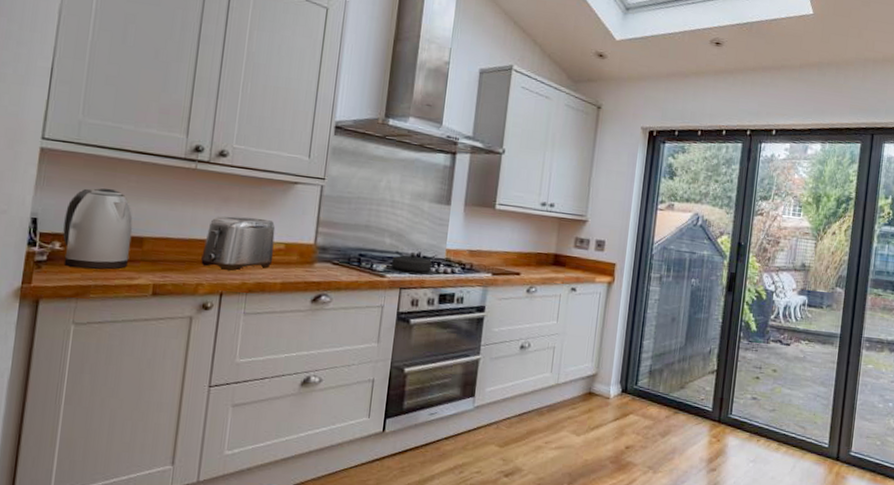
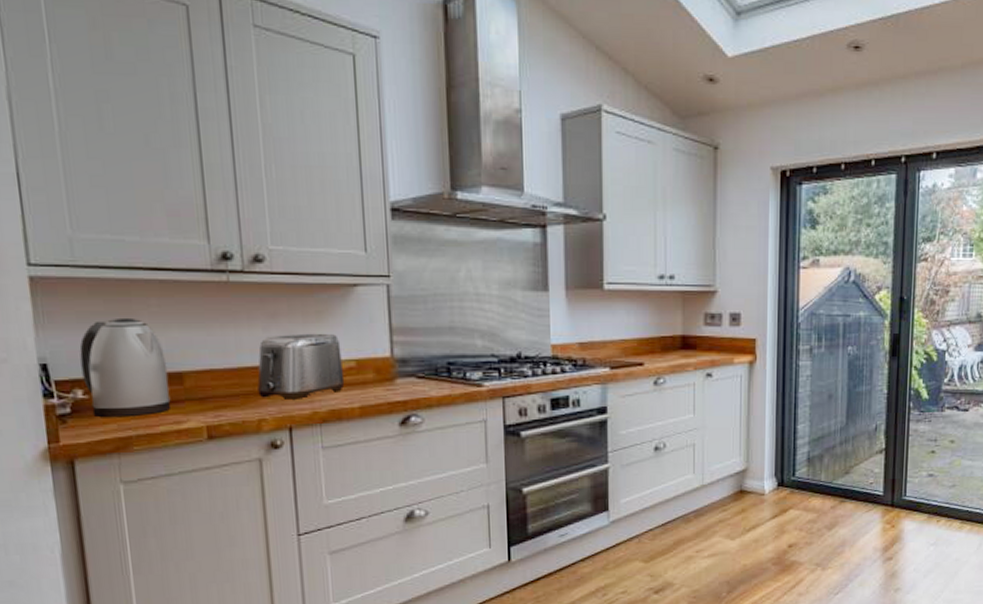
cooking pot: present [383,251,438,276] -> none [479,352,545,380]

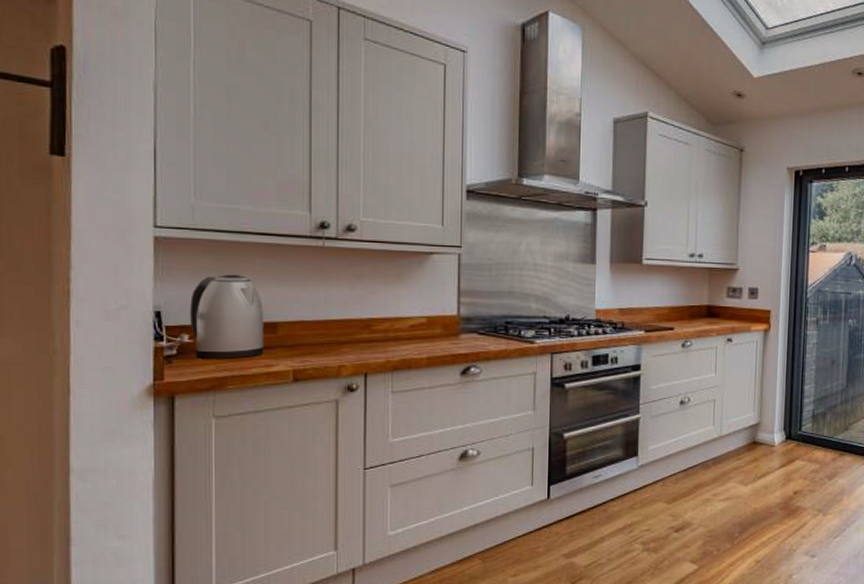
toaster: present [257,333,345,399] -> none [341,292,416,349]

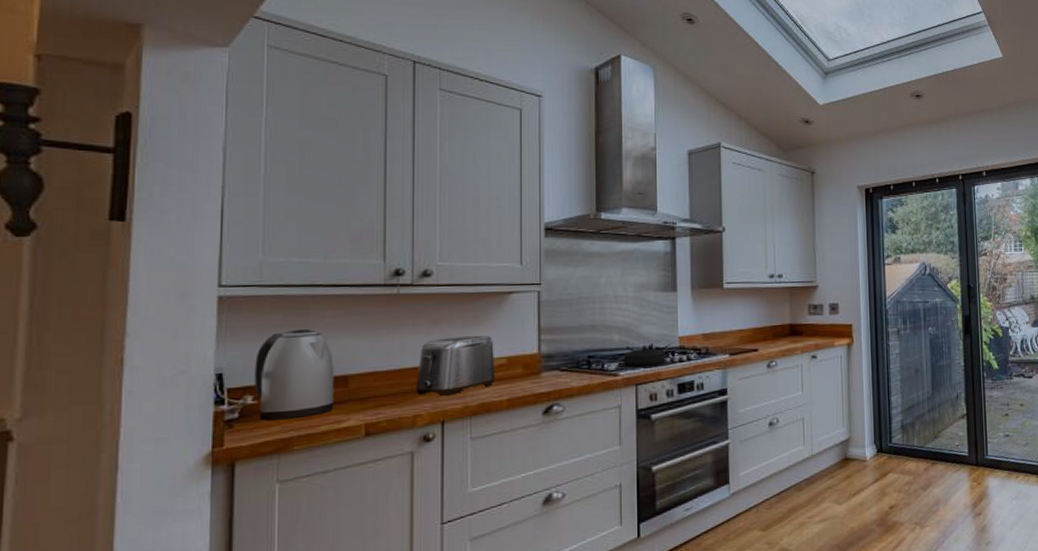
toaster: none [341,292,416,349] -> present [416,335,496,396]
cooking pot: none [532,315,589,339] -> present [616,344,673,370]

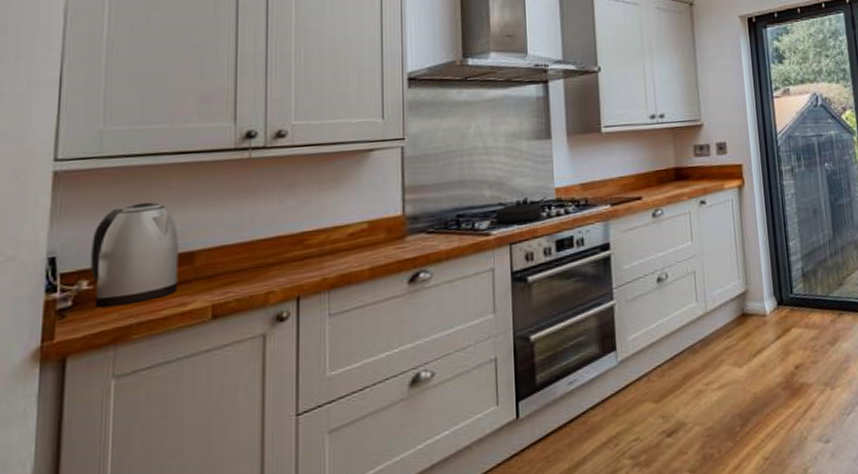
toaster: present [416,335,496,396] -> none [269,198,356,270]

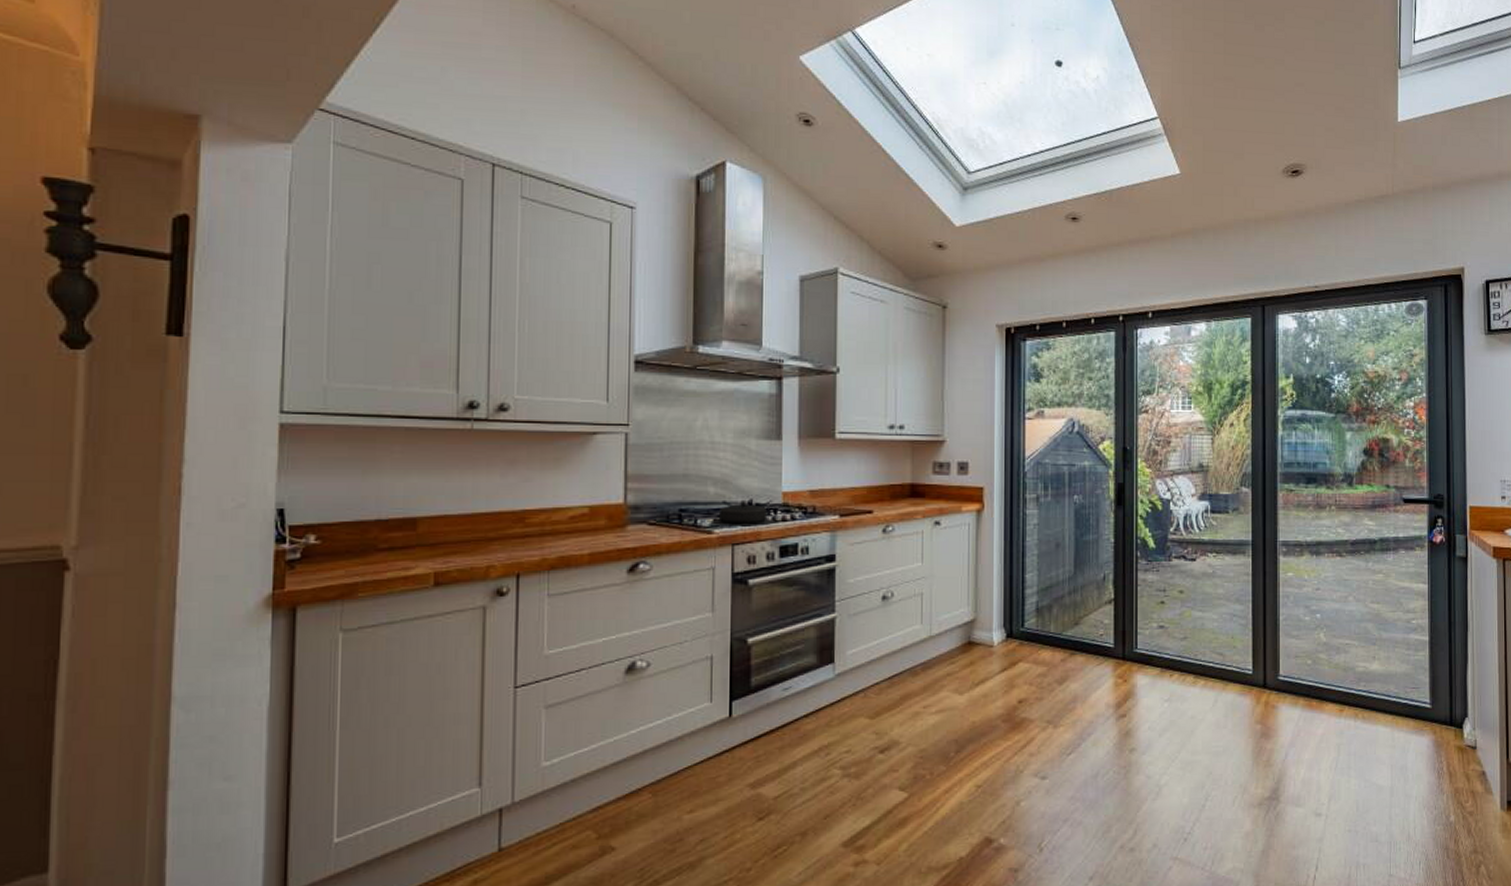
kettle: present [91,202,180,307] -> none [317,463,403,564]

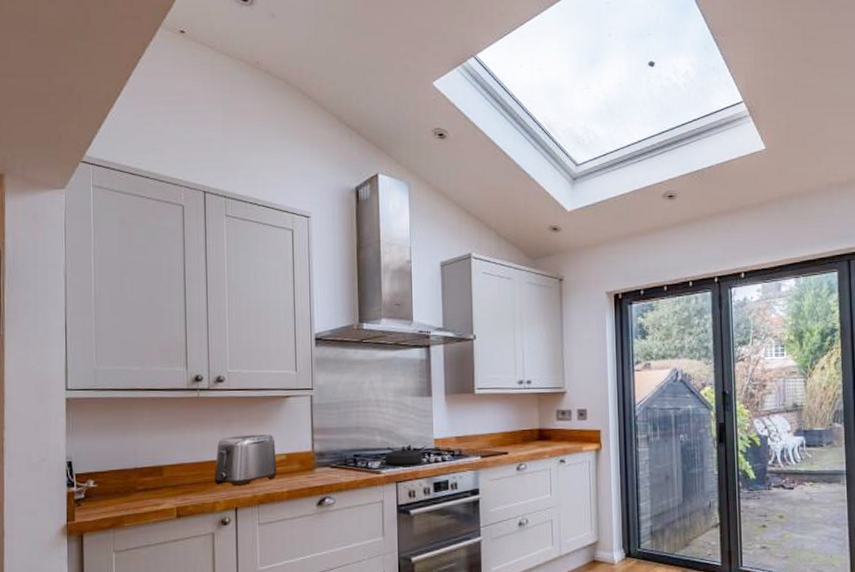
toaster: none [490,479,577,546] -> present [214,434,277,486]

